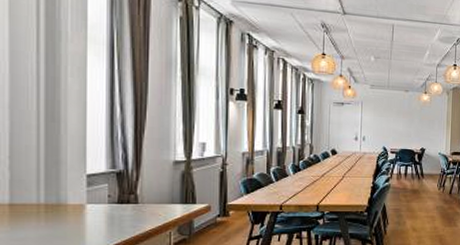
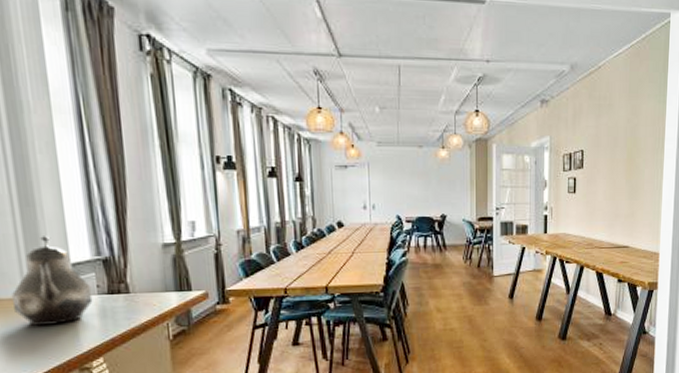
teapot: none [25,149,103,230] -> present [11,236,93,326]

